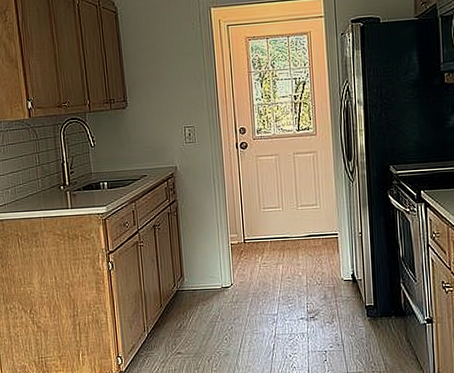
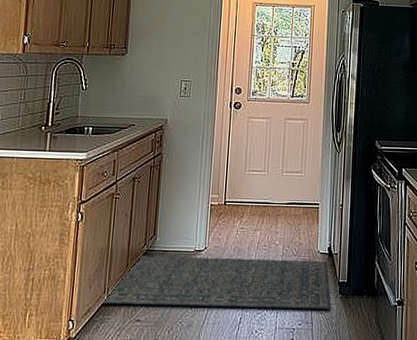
rug: none [143,287,360,342] -> present [100,256,331,310]

